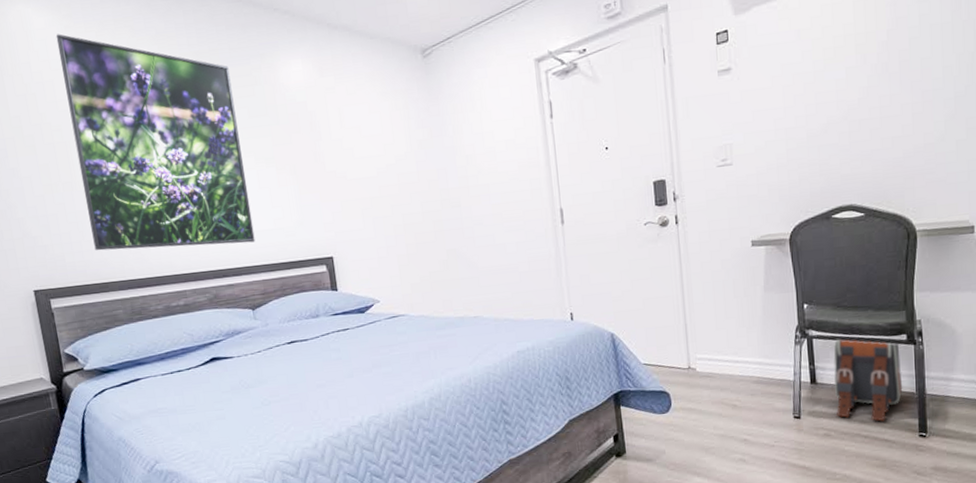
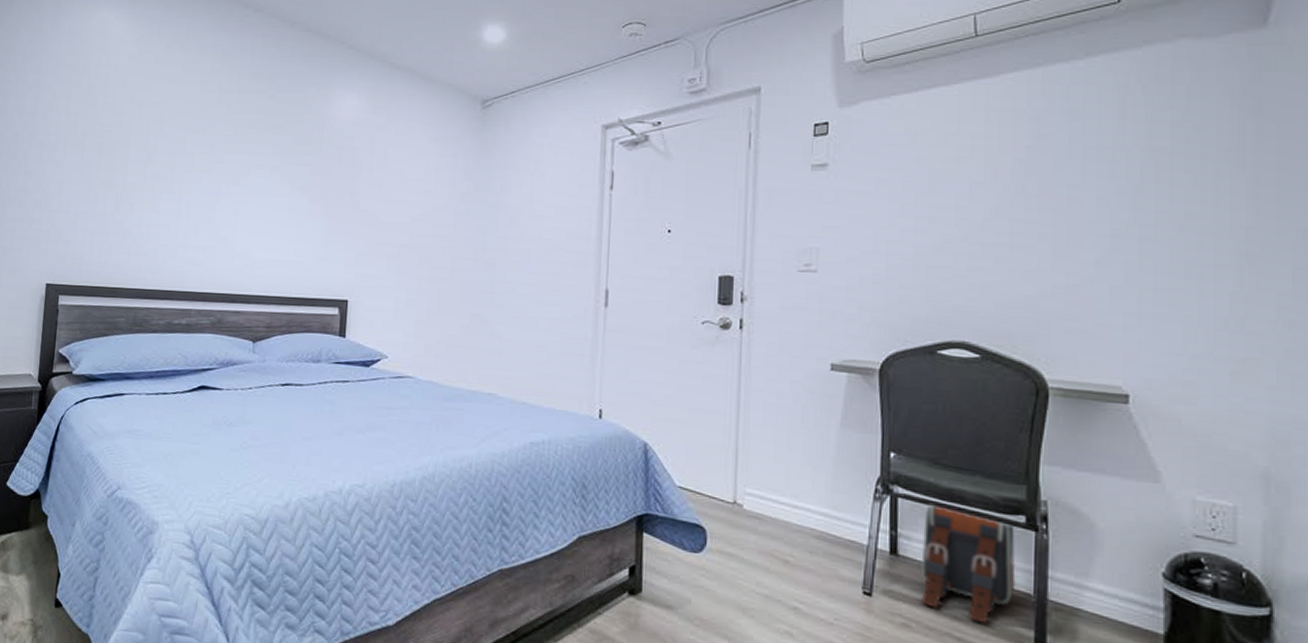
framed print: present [56,34,256,251] -> none [114,41,284,271]

